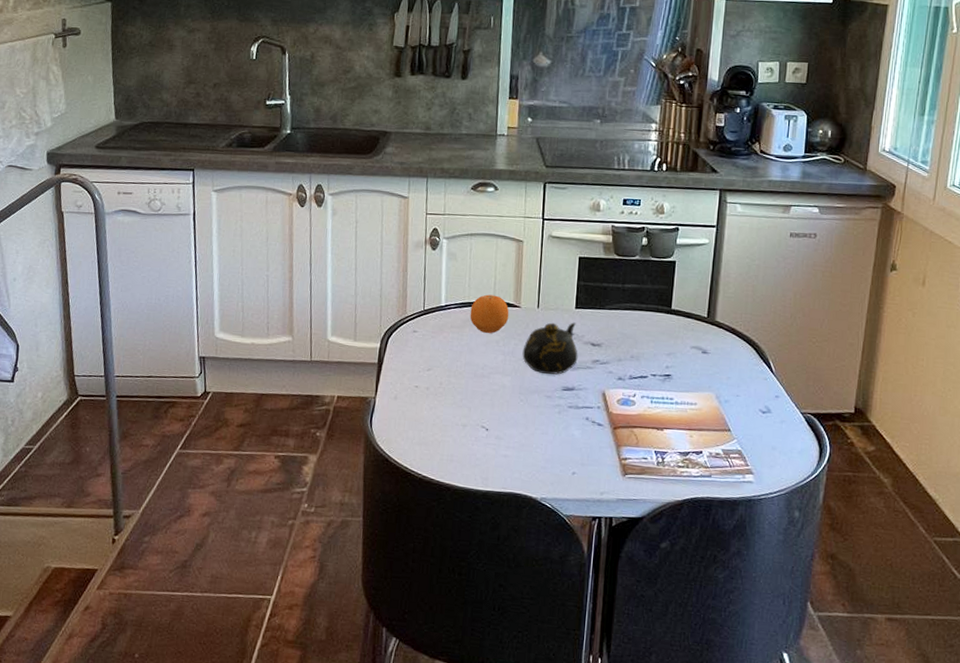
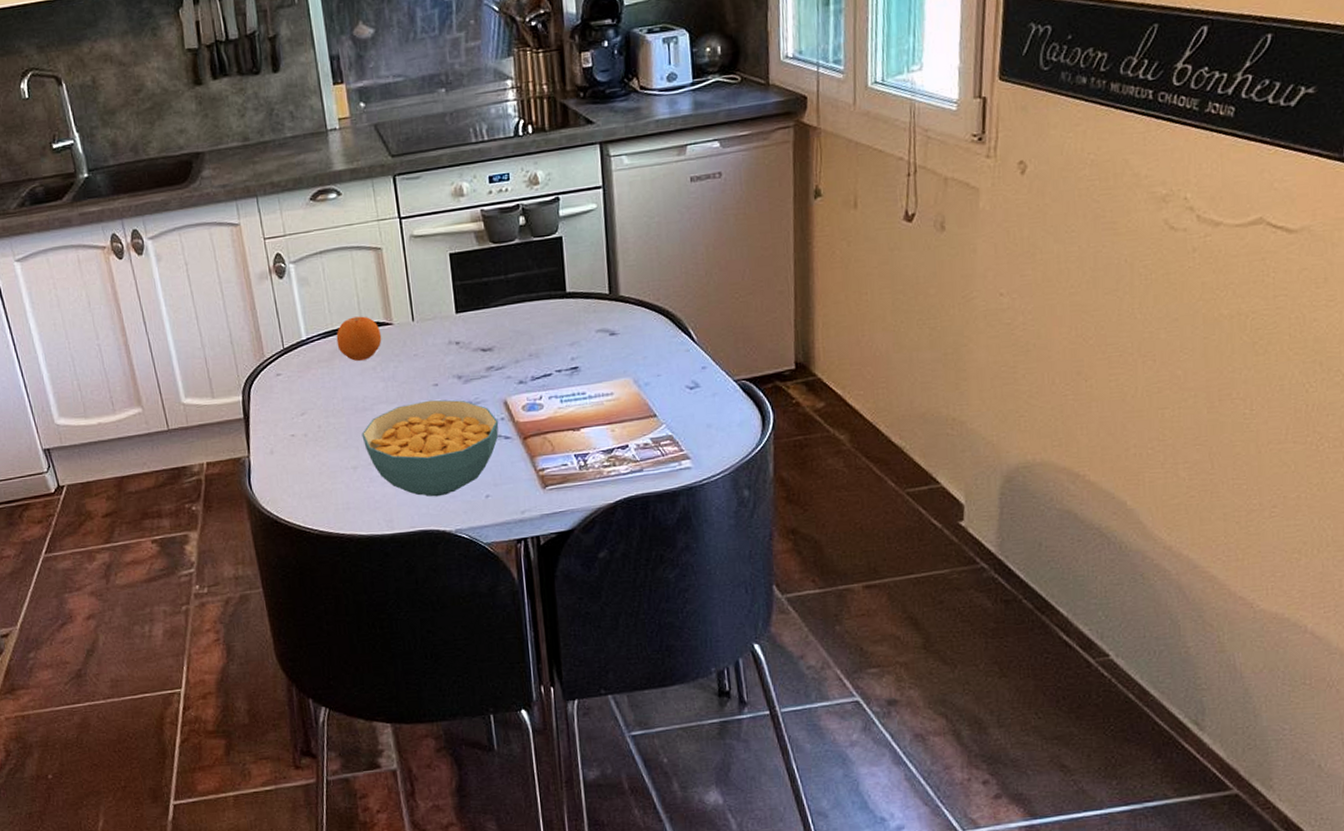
cereal bowl: none [475,378,595,466] -> present [361,399,499,497]
teapot: present [522,322,578,375] -> none [404,329,469,394]

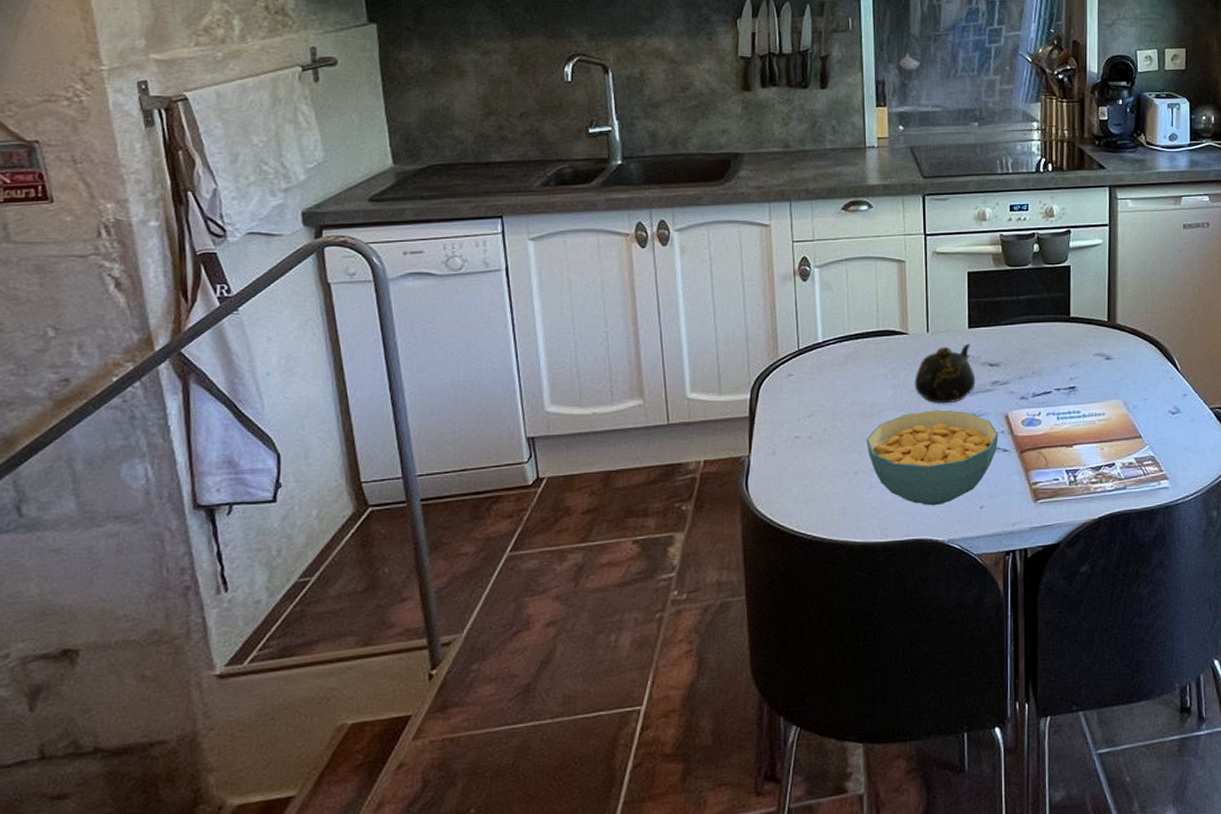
fruit: present [336,316,382,361] -> none [852,324,896,367]
teapot: none [404,329,469,394] -> present [914,343,976,404]

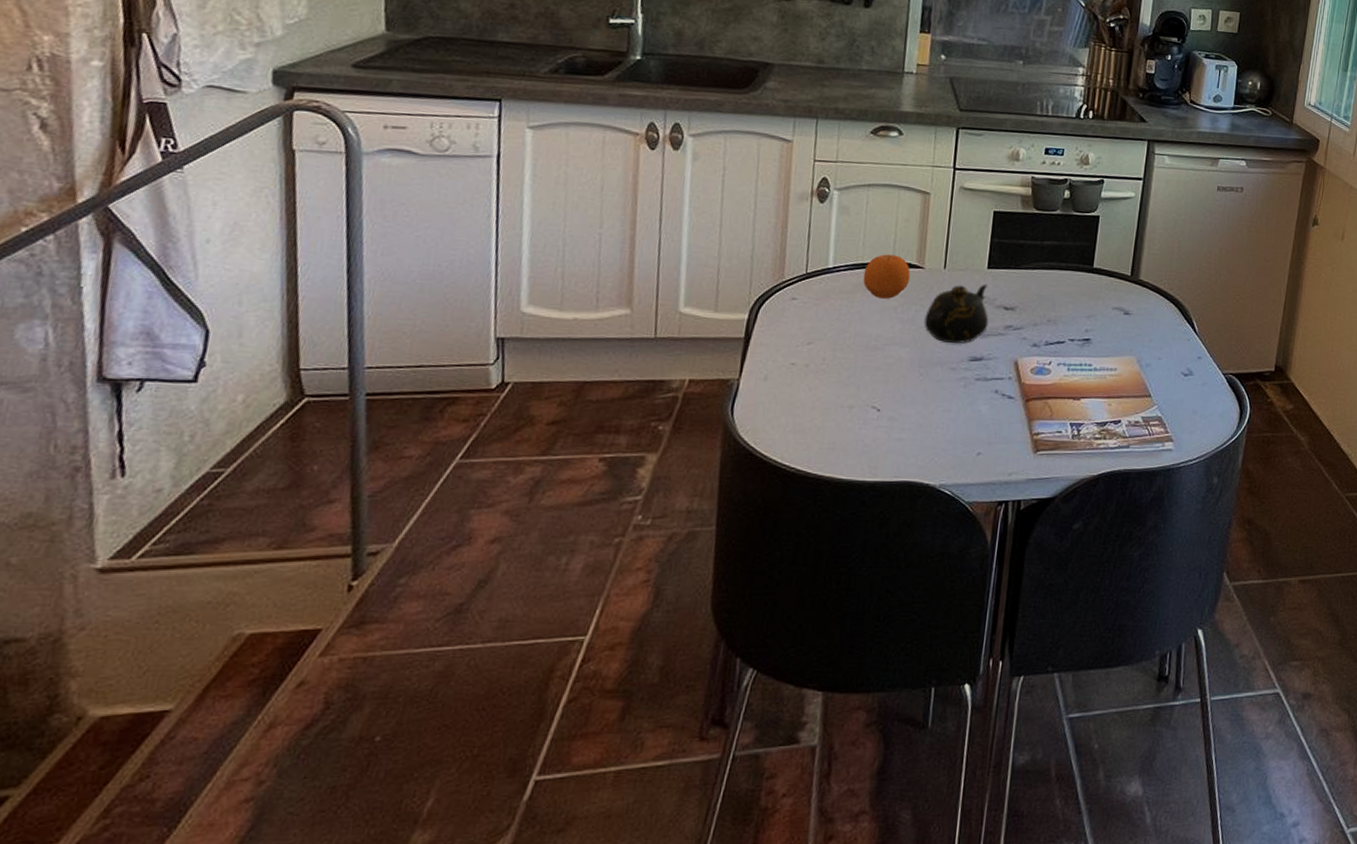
fruit: none [852,324,896,367] -> present [863,254,911,299]
cereal bowl: present [866,409,999,506] -> none [866,349,1006,448]

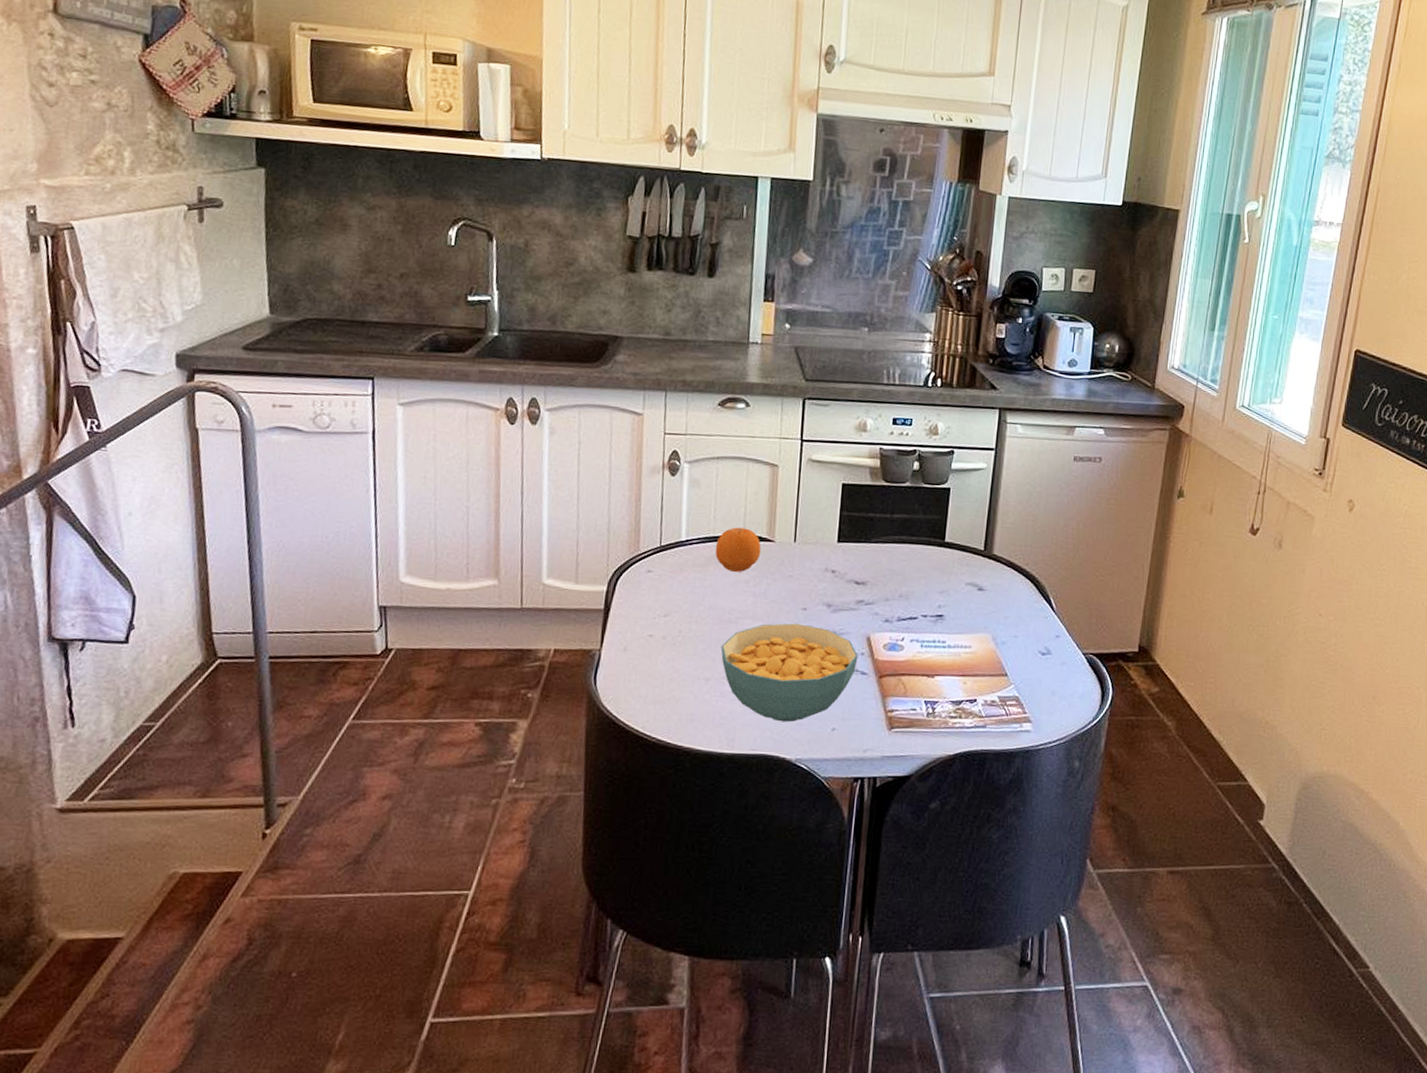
cereal bowl: none [866,349,1006,448] -> present [721,623,859,722]
teapot: present [924,284,989,344] -> none [775,558,840,619]

